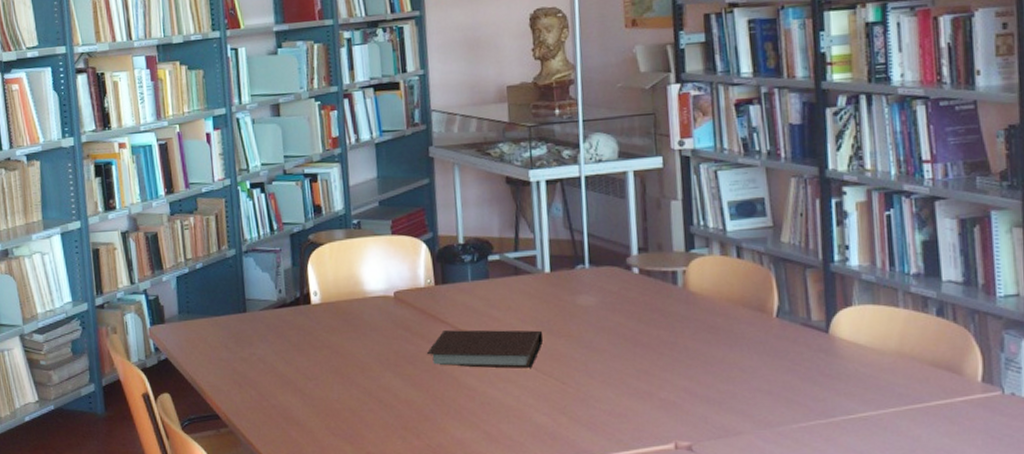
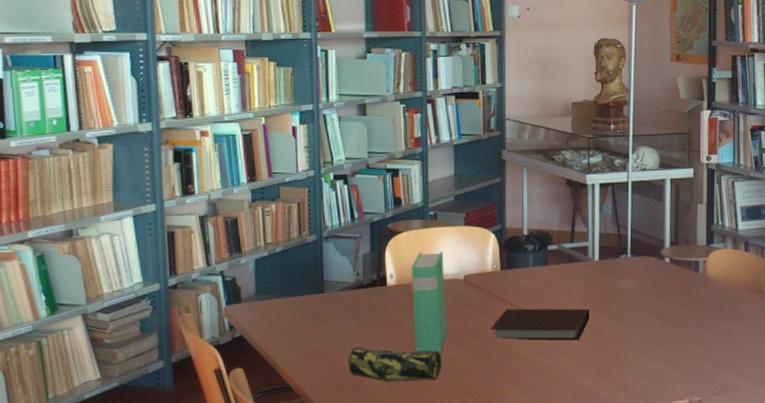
pencil case: none [274,372,376,412] -> present [348,346,443,382]
book: none [335,264,378,382] -> present [411,251,447,354]

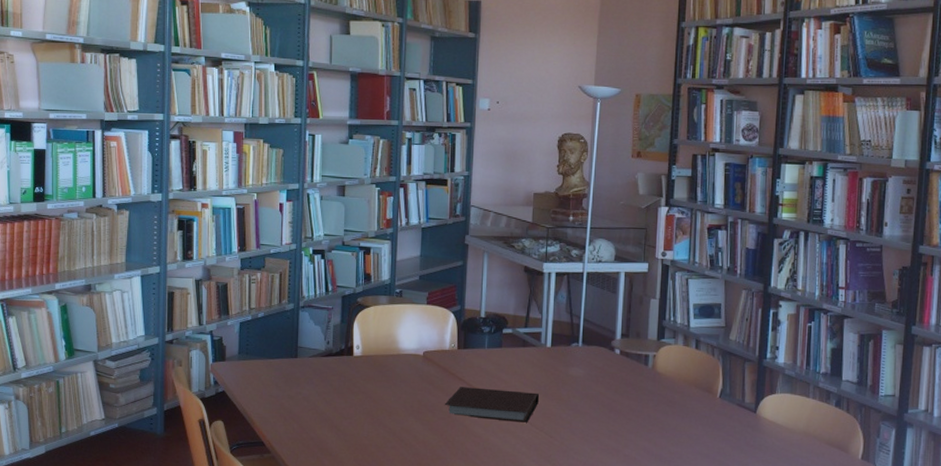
pencil case: present [348,346,443,382] -> none [314,410,399,448]
book: present [411,251,447,354] -> none [375,326,406,424]

